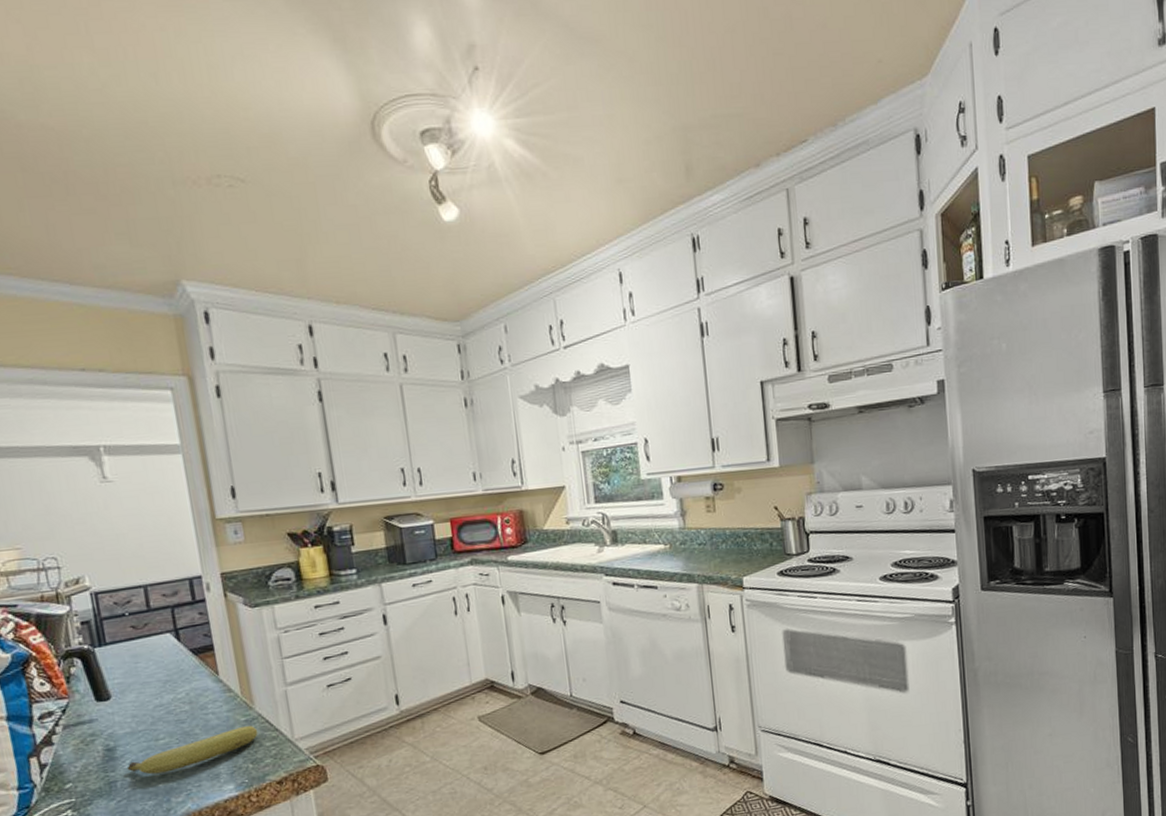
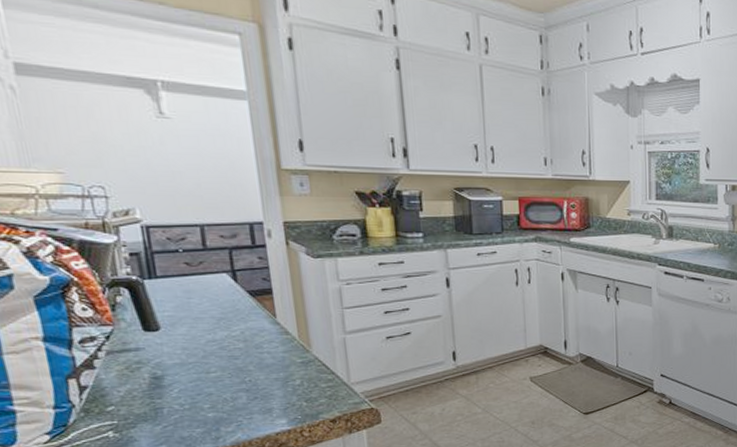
fruit: present [127,726,259,775] -> none [174,368,314,404]

